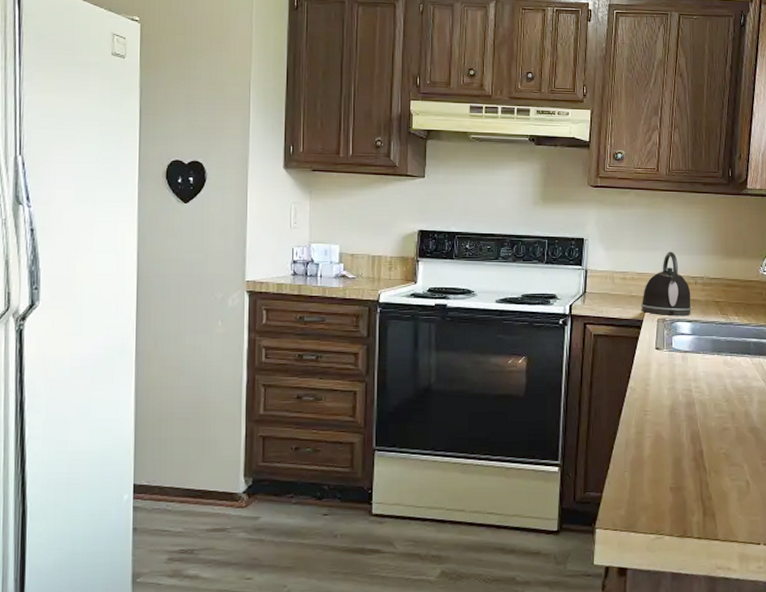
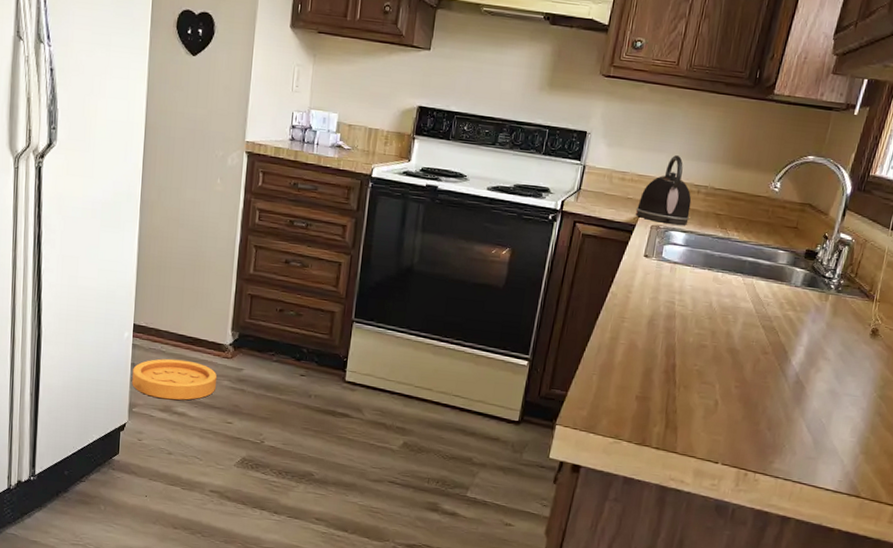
pet bowl: none [134,516,232,563] -> present [132,358,218,401]

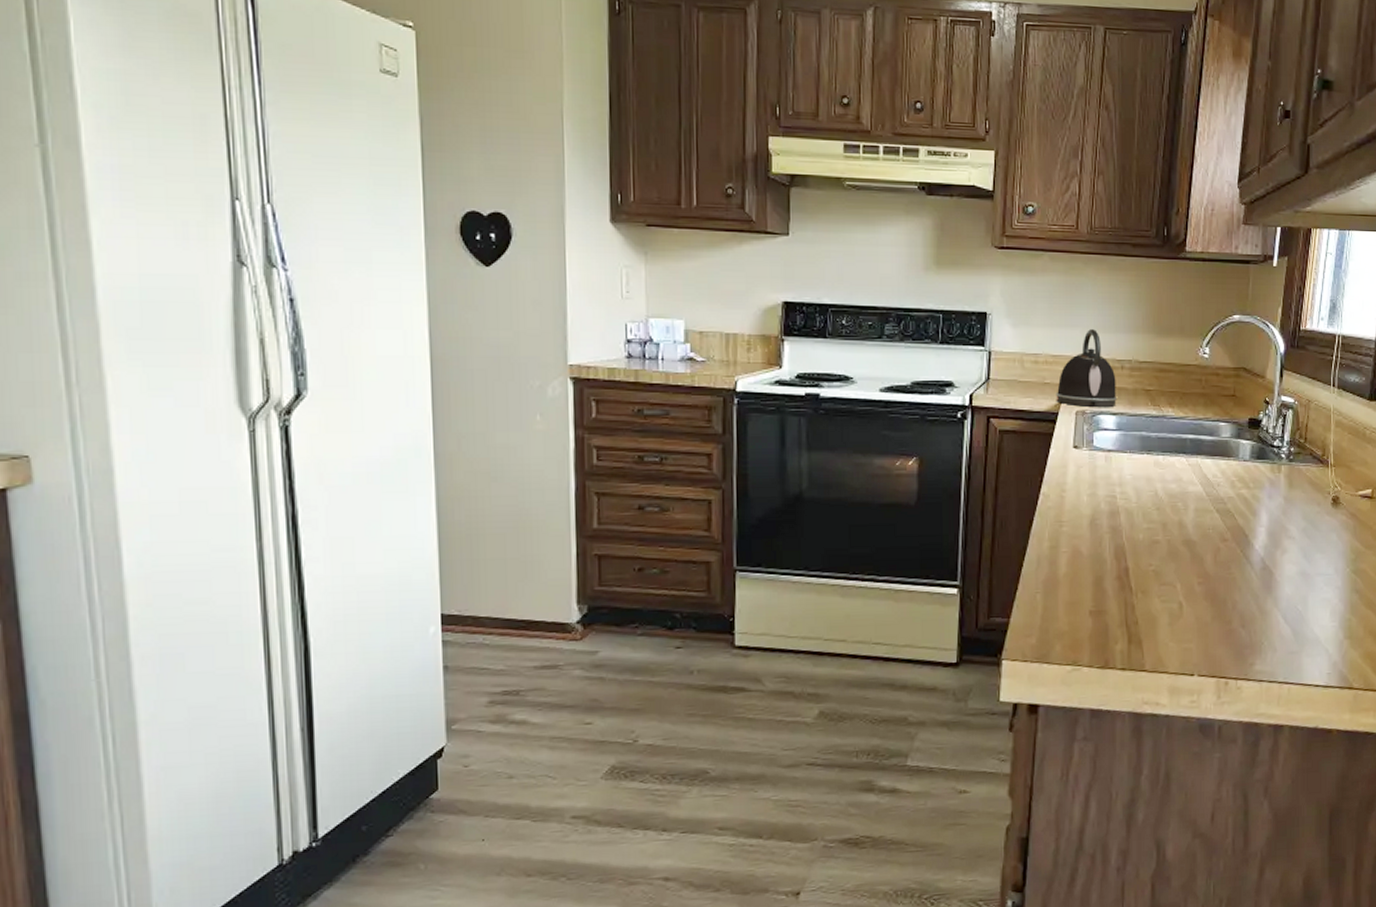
pet bowl: present [132,358,218,401] -> none [446,651,565,707]

